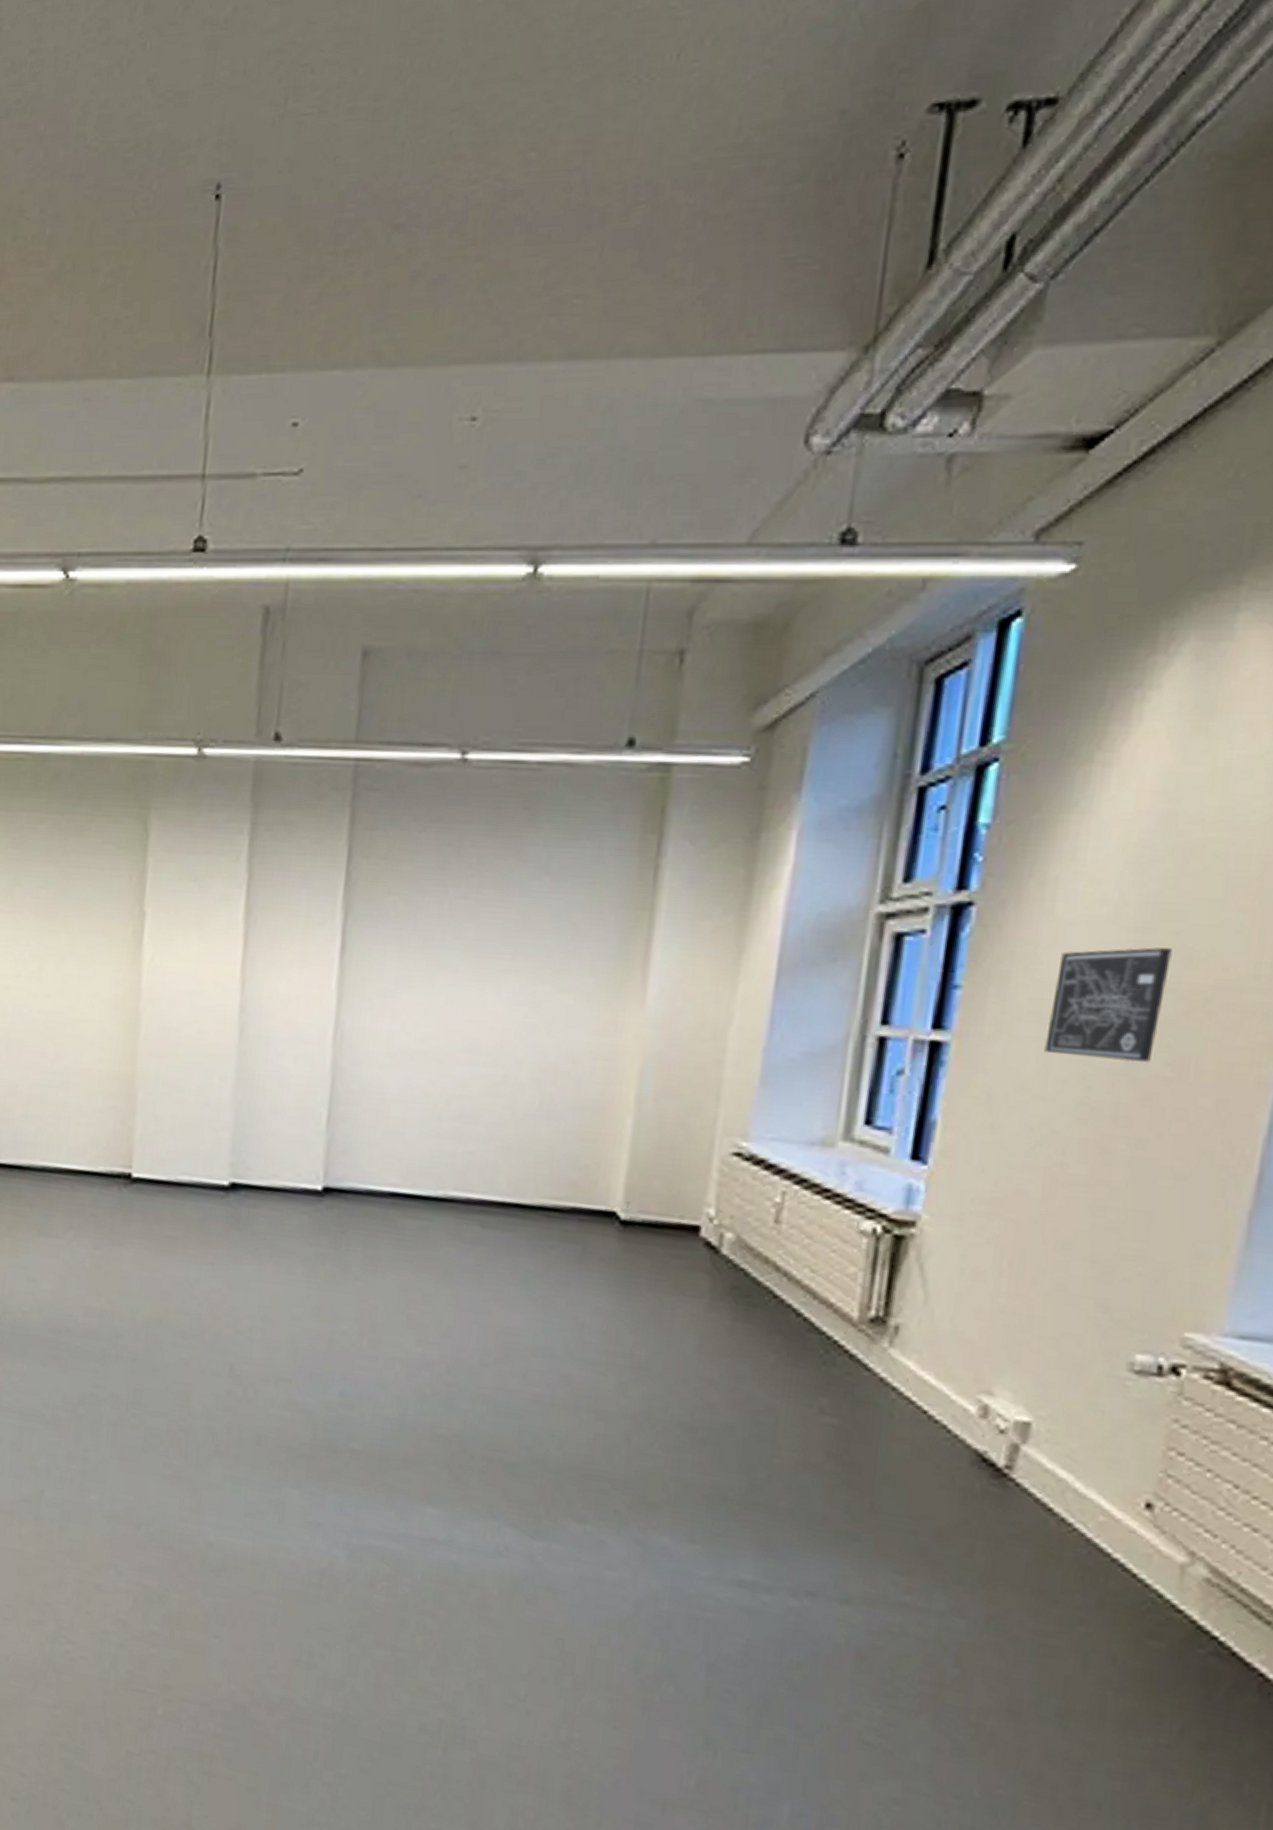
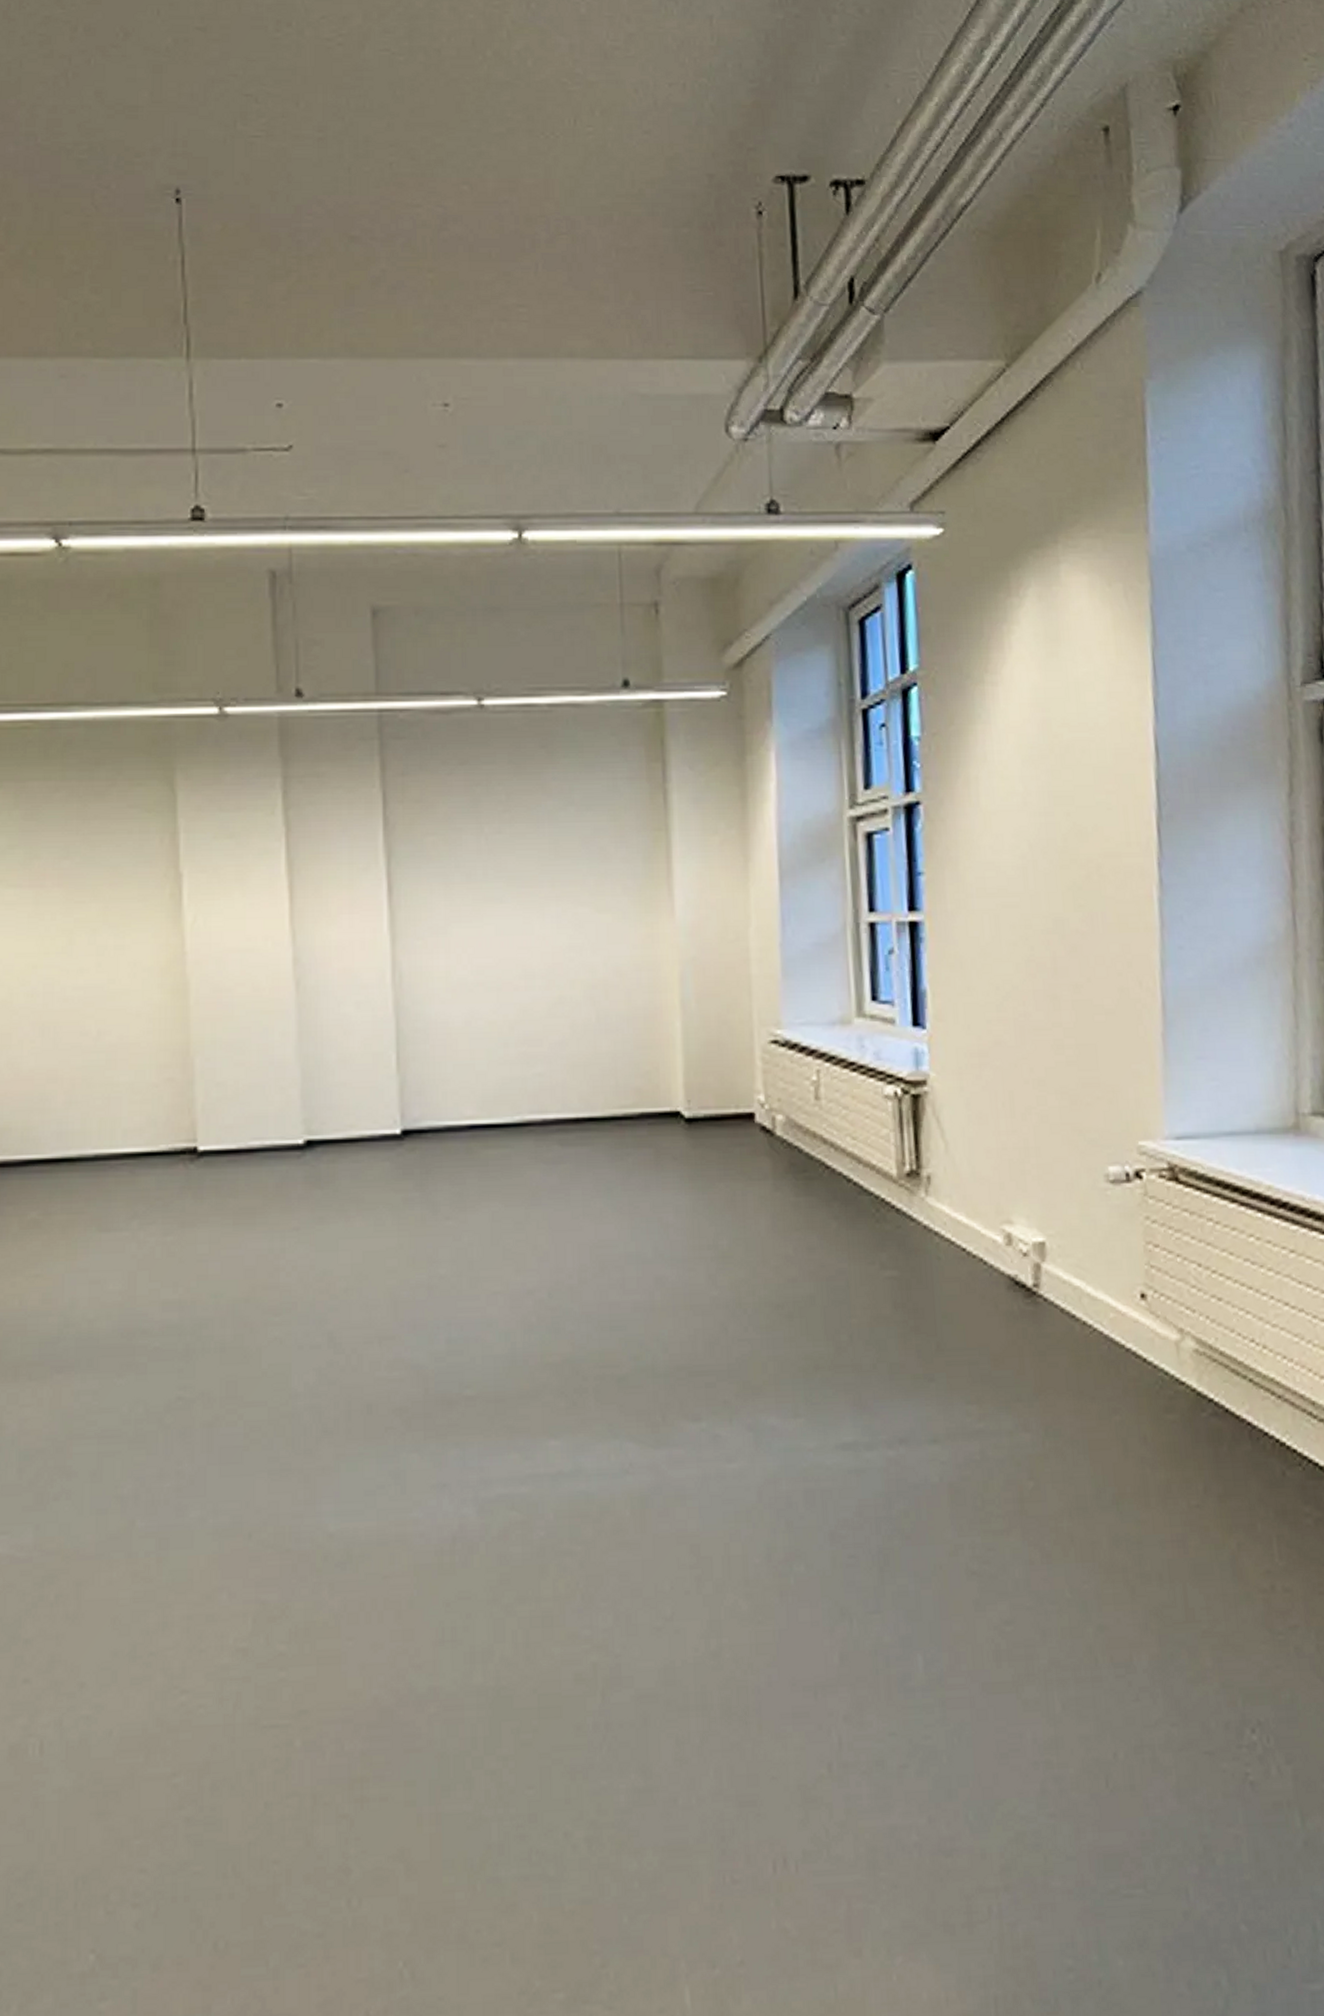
wall art: present [1044,947,1172,1063] -> none [992,827,1071,922]

